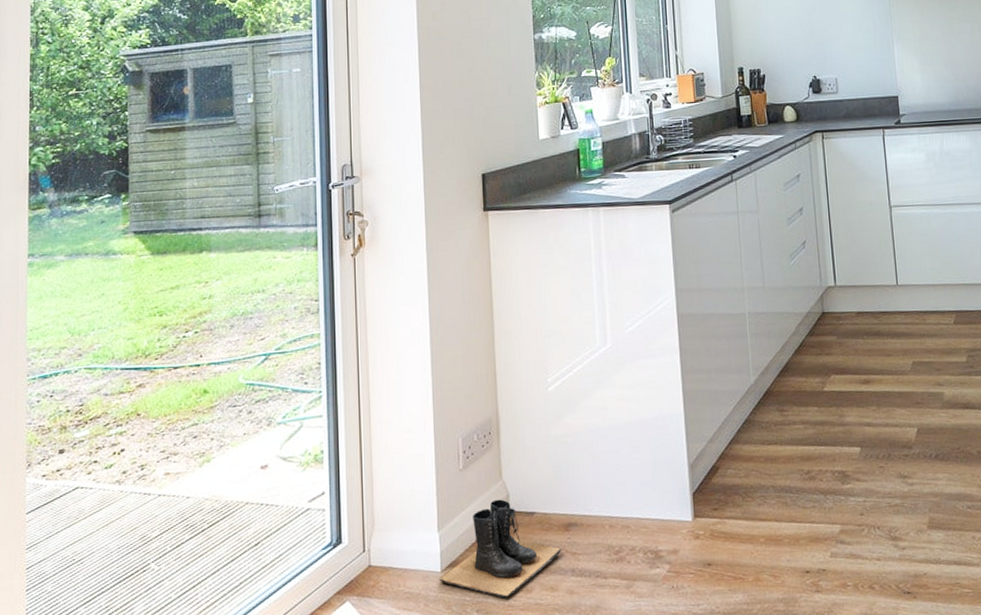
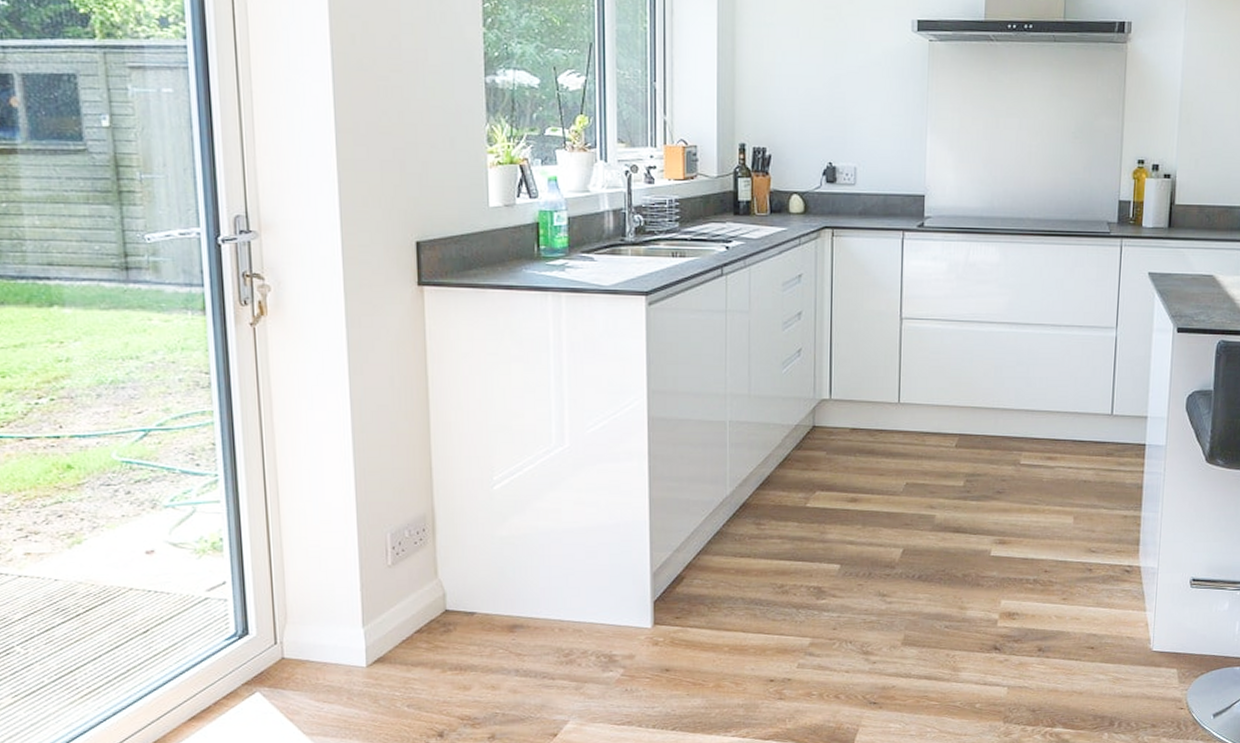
boots: present [439,499,562,598] -> none [365,598,505,695]

